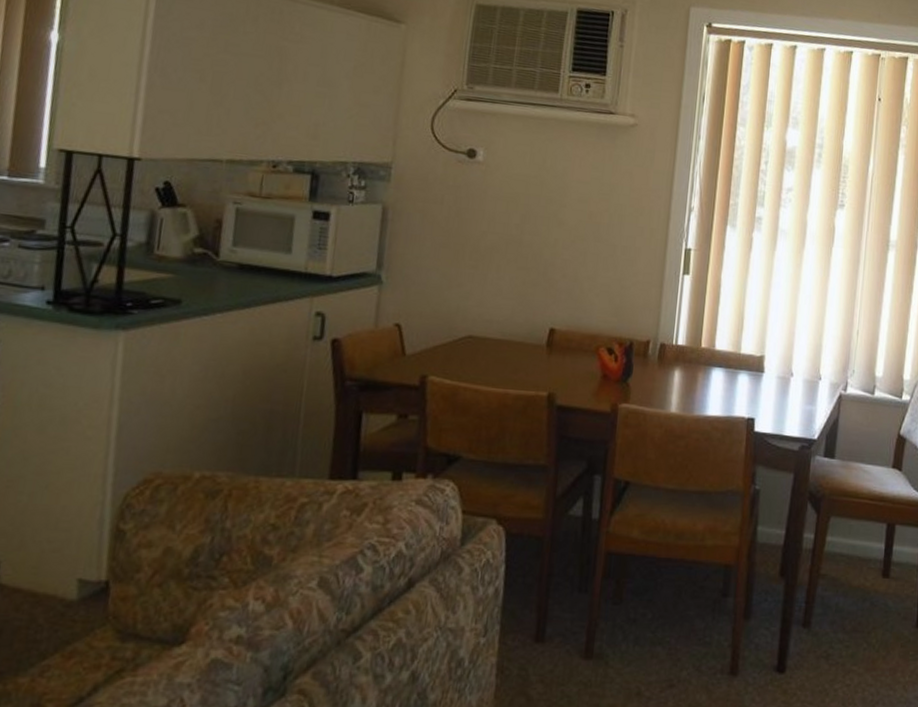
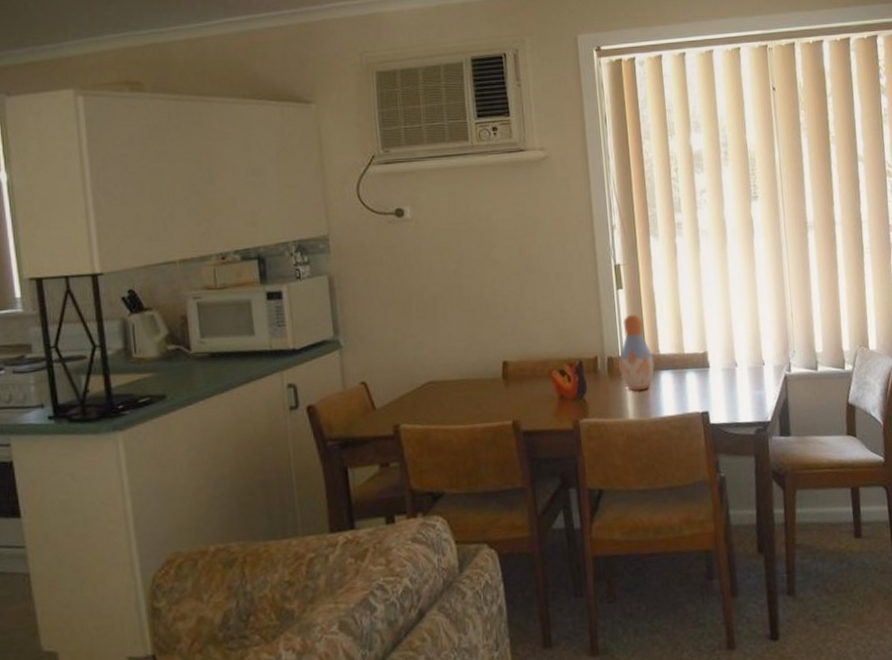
vase: none [670,303,708,384] -> present [619,314,655,391]

